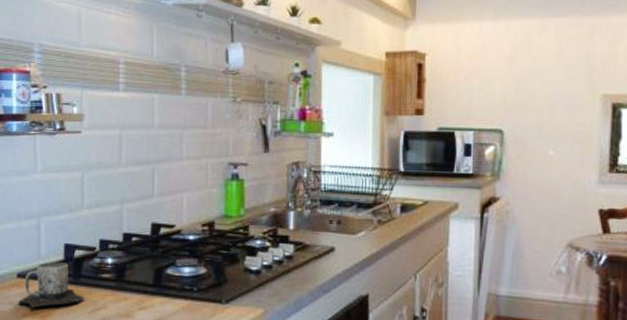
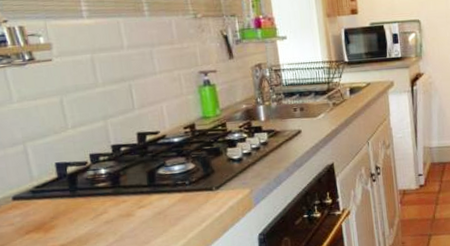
mug: present [17,262,84,308] -> none [18,179,85,225]

